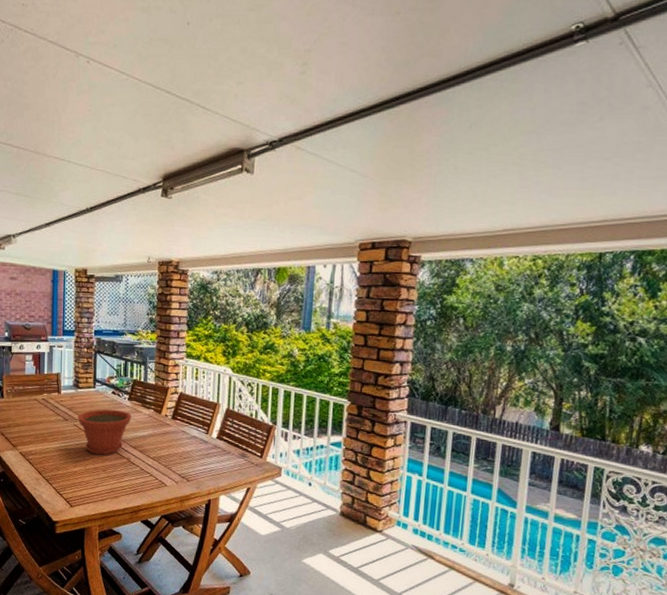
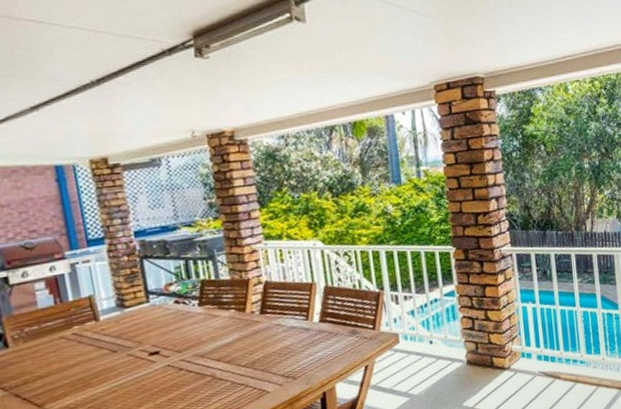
plant pot: present [78,409,132,456] -> none [131,320,208,384]

